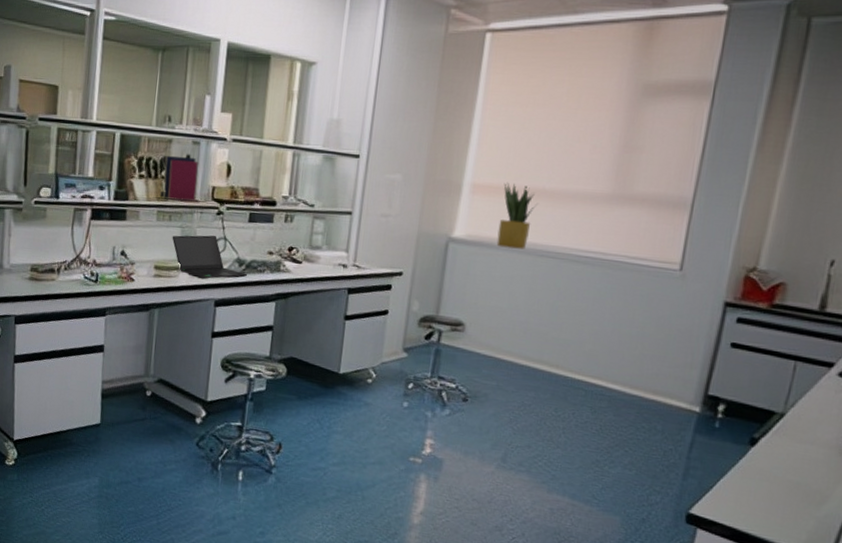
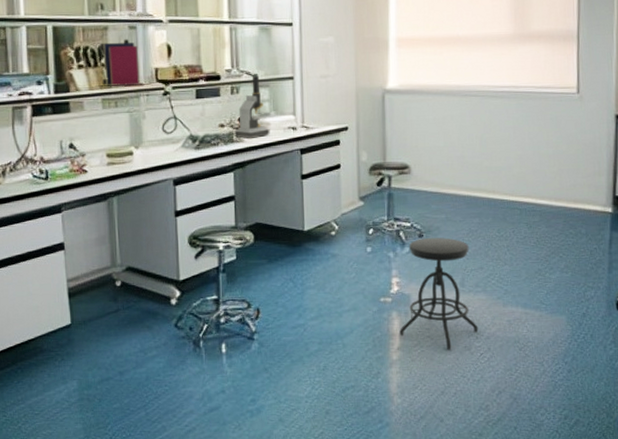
laptop: present [172,235,248,279] -> none [121,116,203,160]
microscope: none [282,205,319,271] -> present [234,75,270,139]
stool: none [425,402,519,527] -> present [399,237,479,350]
planter: present [496,182,538,249] -> none [424,33,455,93]

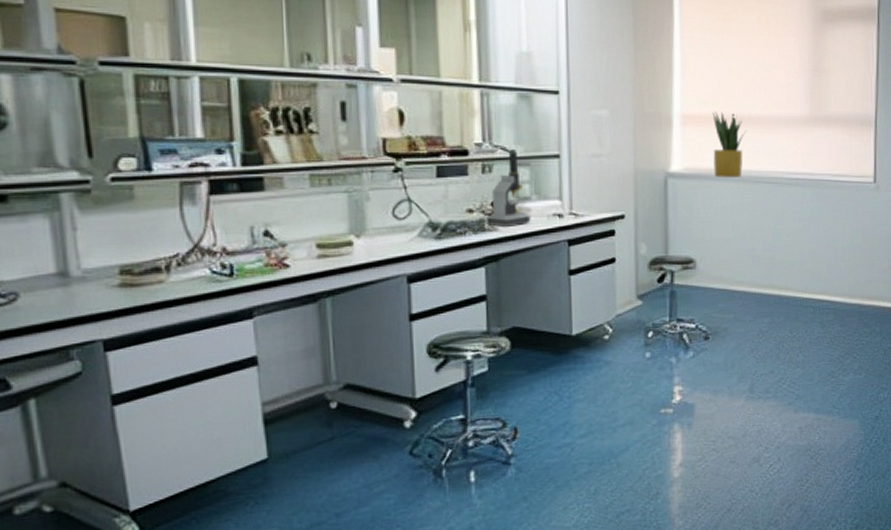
books: present [99,42,140,86] -> none [305,103,362,159]
stool: present [399,237,479,350] -> none [682,339,768,464]
planter: none [424,33,455,93] -> present [712,111,747,178]

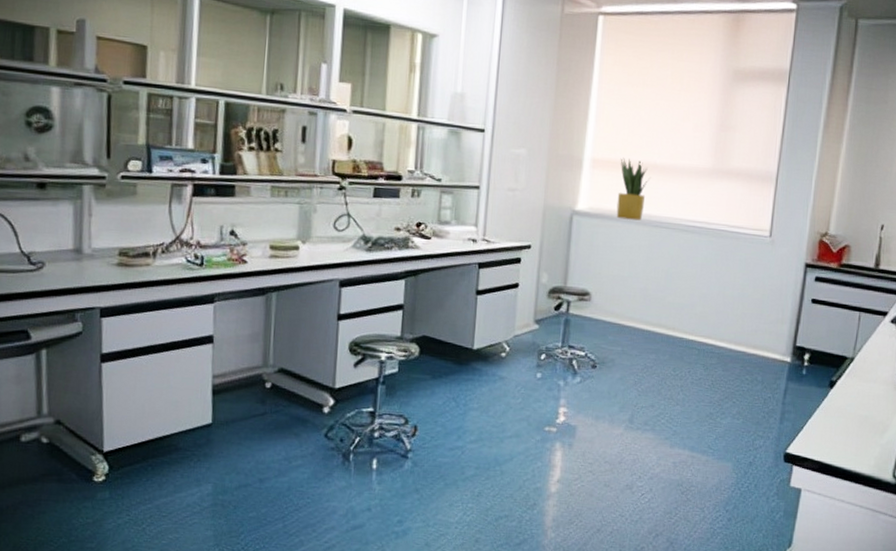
microscope: present [486,151,531,227] -> none [410,179,449,246]

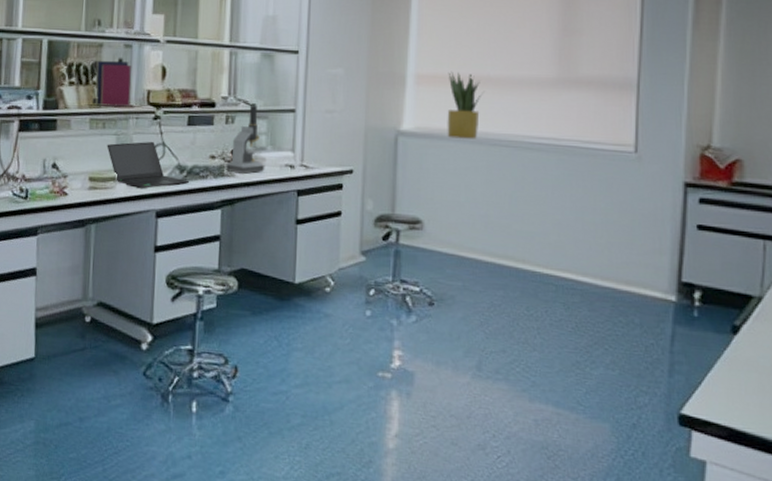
books: none [273,126,316,176] -> present [91,60,132,107]
laptop: none [289,211,375,258] -> present [107,142,190,189]
microscope: none [410,179,449,246] -> present [226,105,265,174]

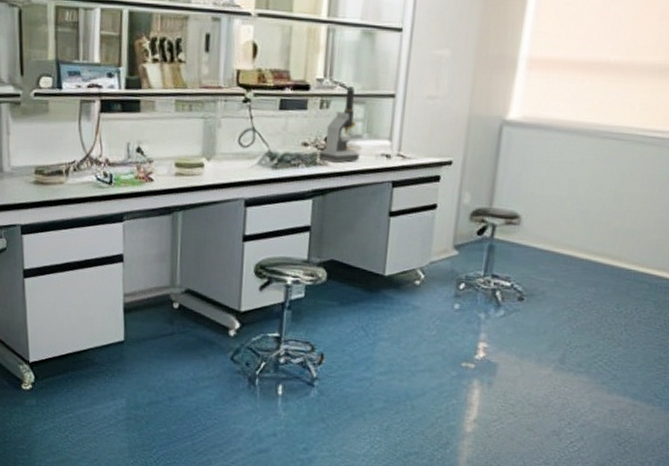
books: present [91,60,132,107] -> none [177,34,220,88]
laptop: present [107,142,190,189] -> none [193,126,281,176]
planter: present [447,71,484,139] -> none [555,55,601,131]

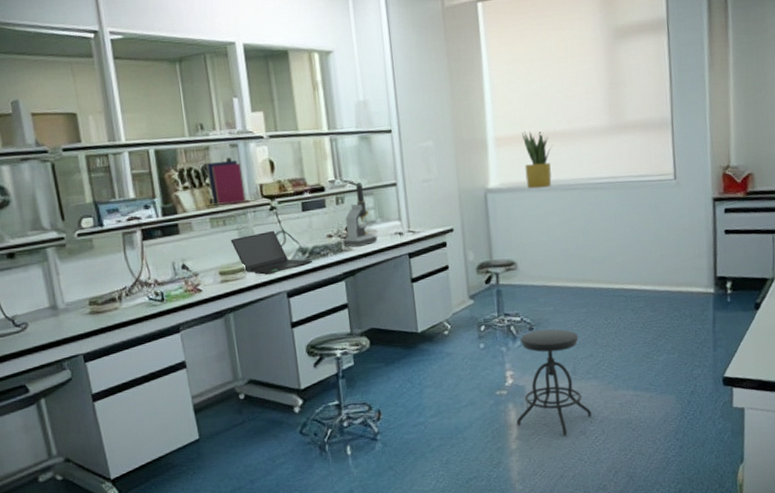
books: none [177,34,220,88] -> present [202,160,246,206]
laptop: none [193,126,281,176] -> present [230,231,313,274]
stool: none [478,302,578,432] -> present [516,329,592,436]
planter: none [555,55,601,131] -> present [521,131,553,189]

